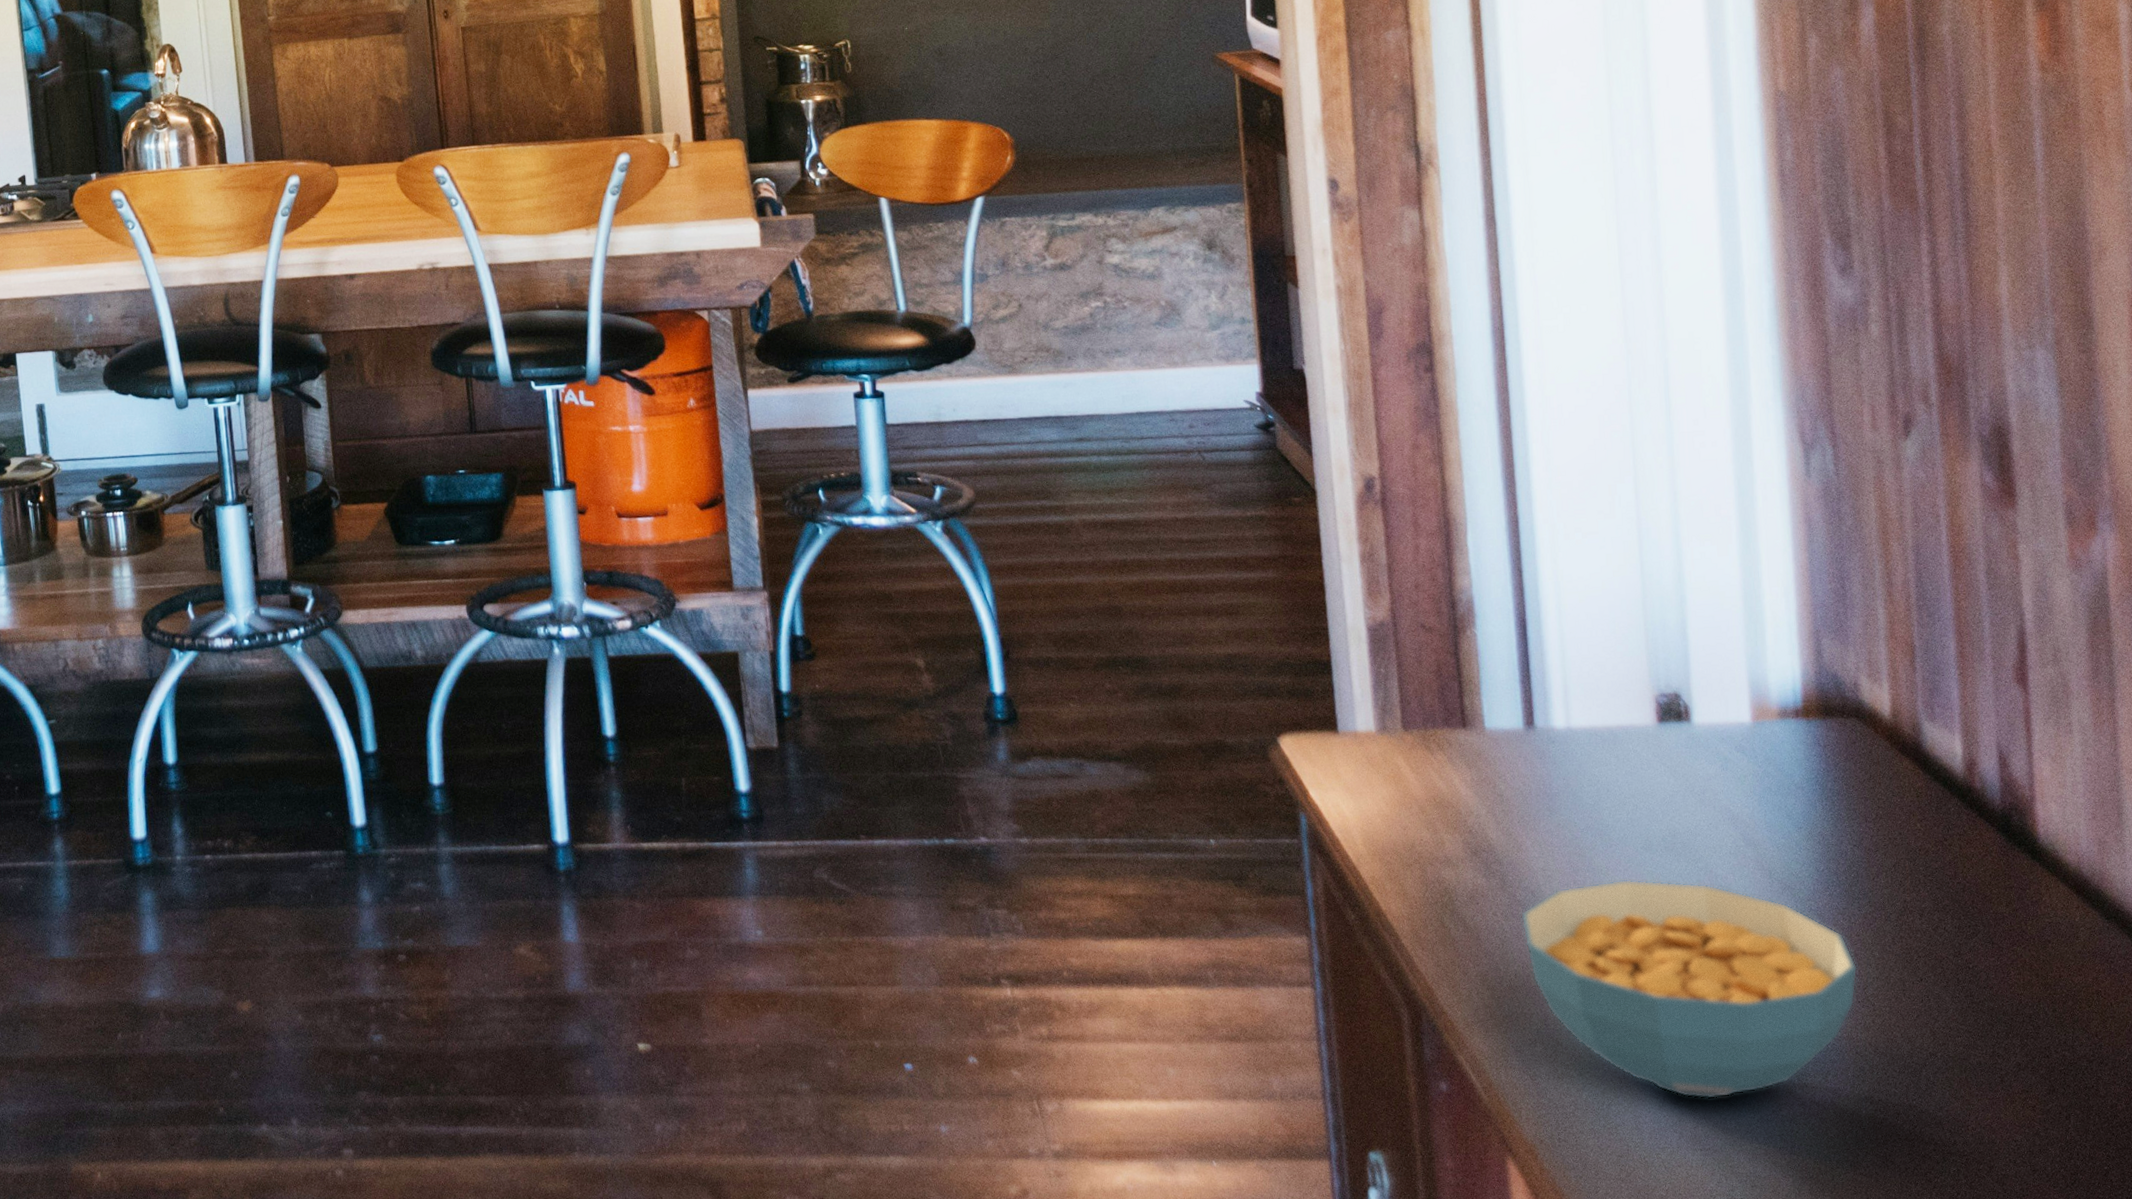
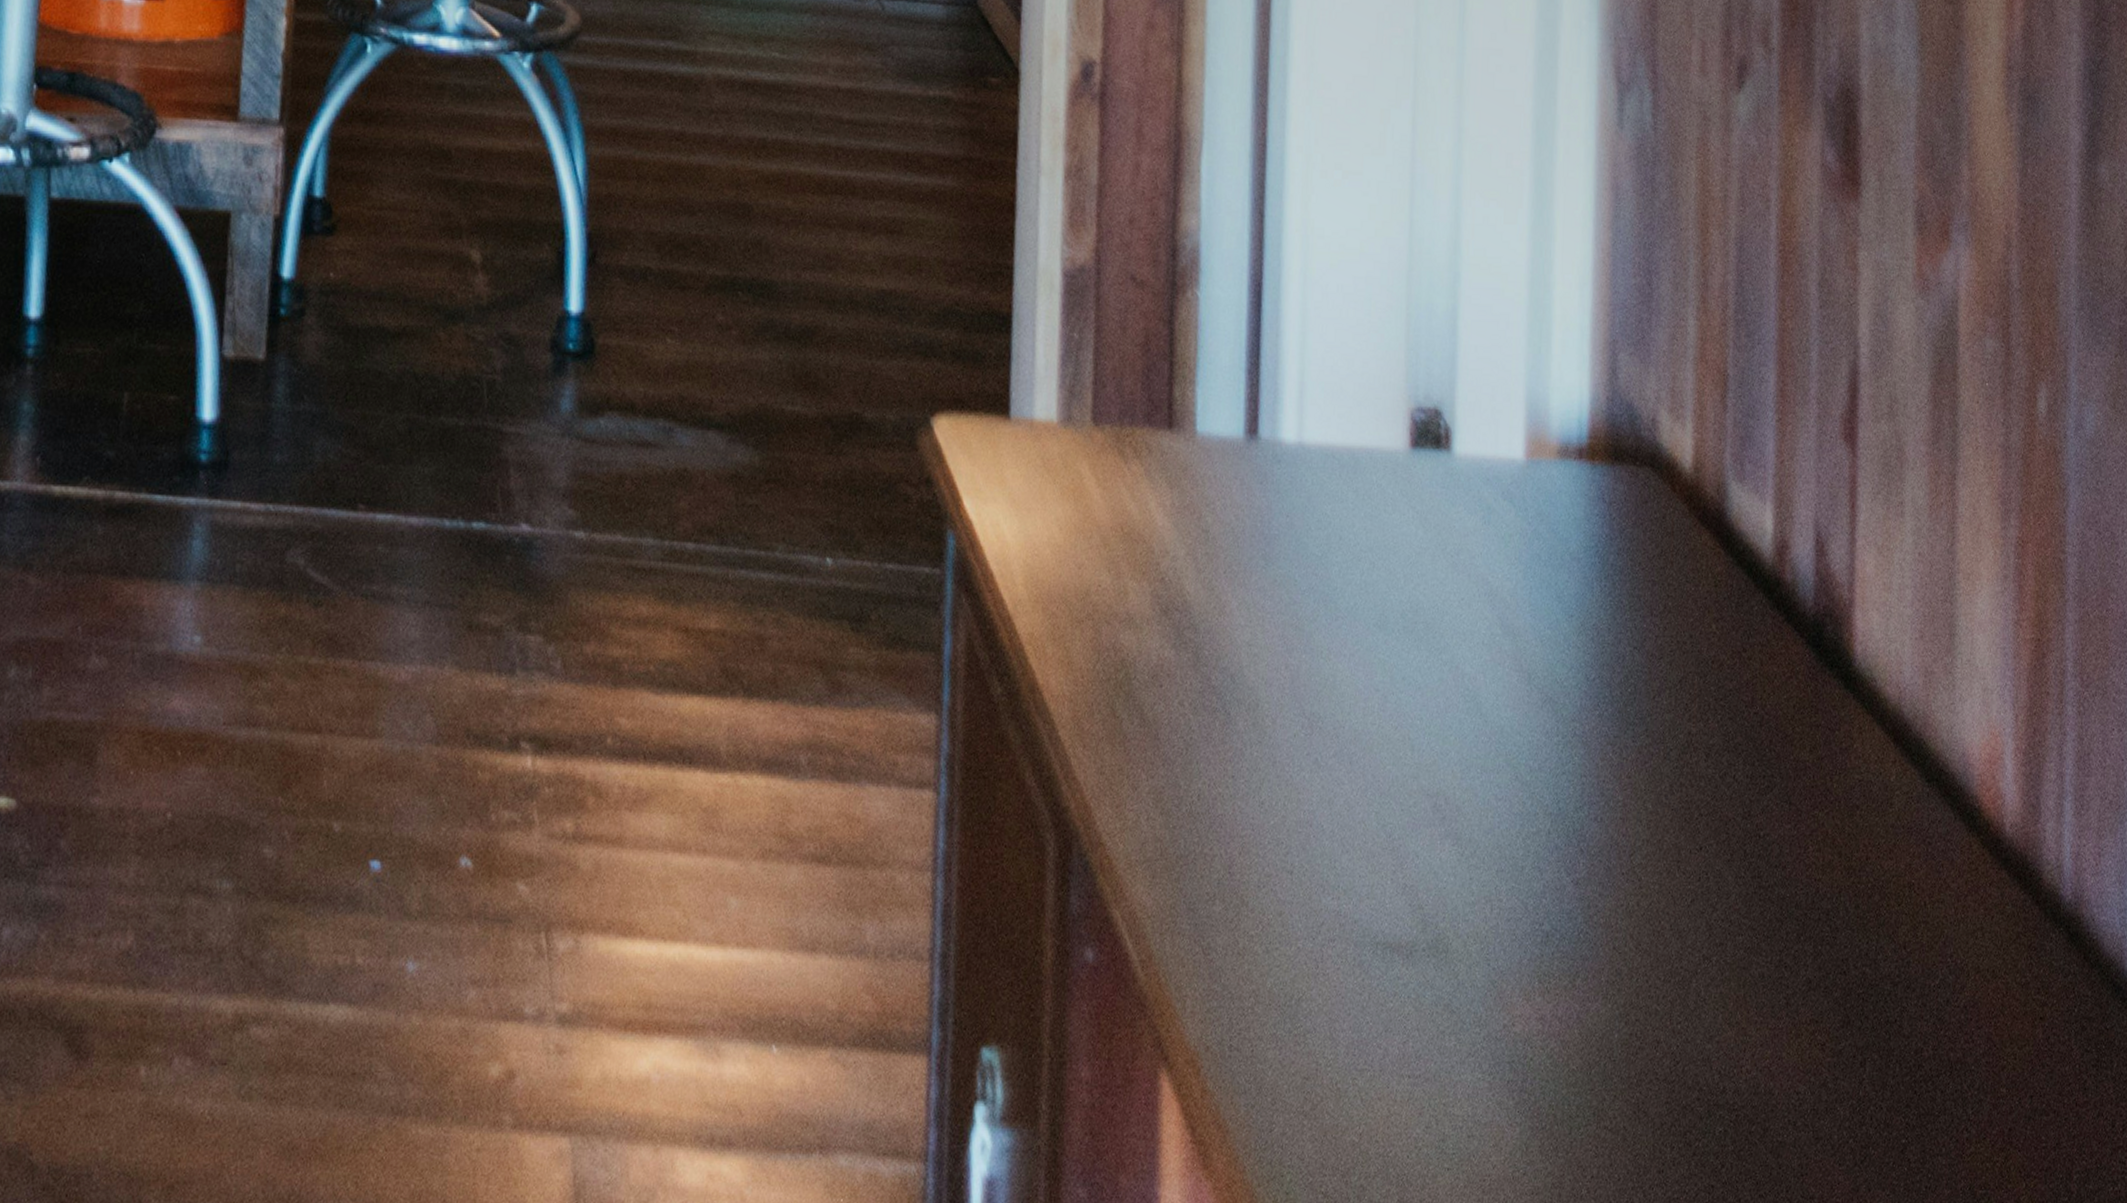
cereal bowl: present [1520,879,1858,1100] -> none [1213,668,1626,1002]

